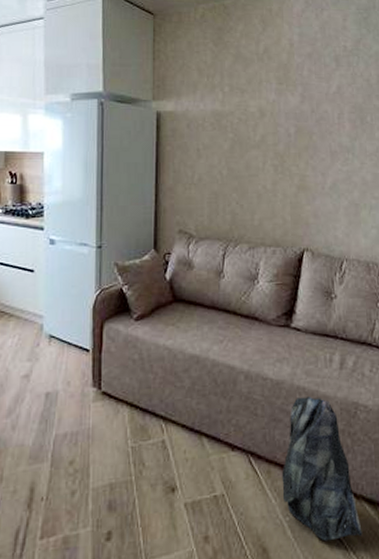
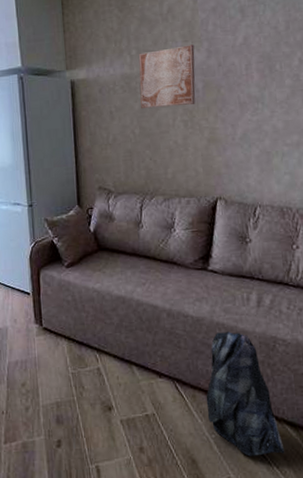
wall art: none [230,88,289,150] -> present [138,44,196,108]

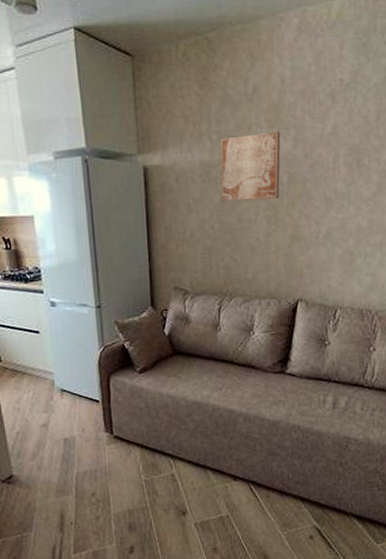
jacket: present [206,332,285,457] -> none [279,433,351,549]

